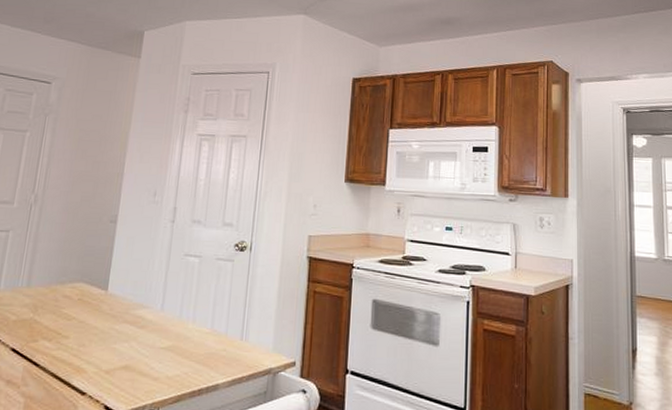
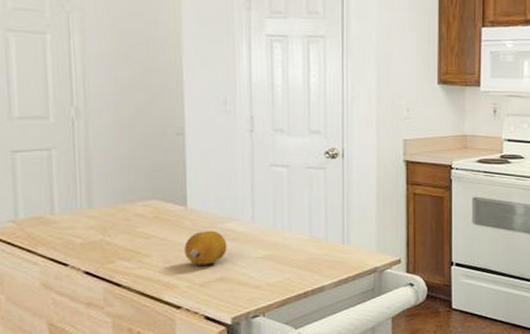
fruit: none [98,316,136,352] -> present [184,230,227,266]

